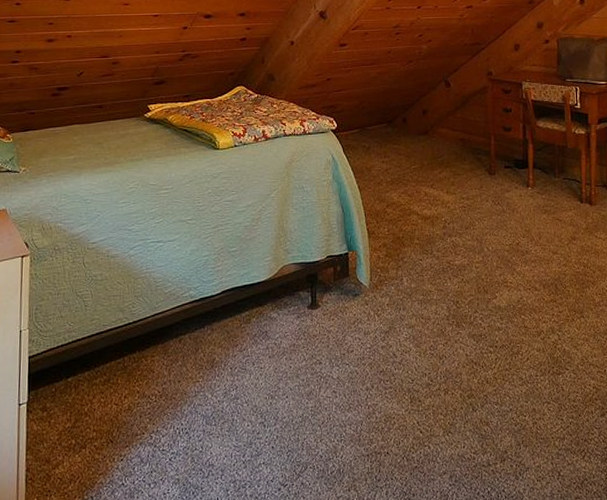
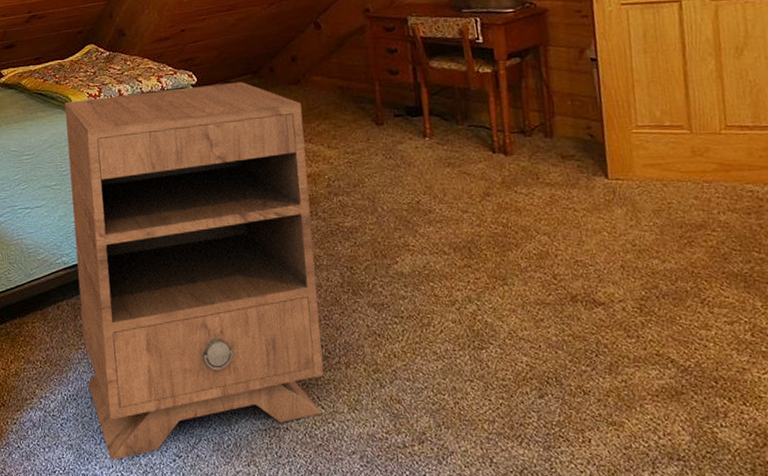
nightstand: none [202,129,428,492] -> present [65,81,324,460]

